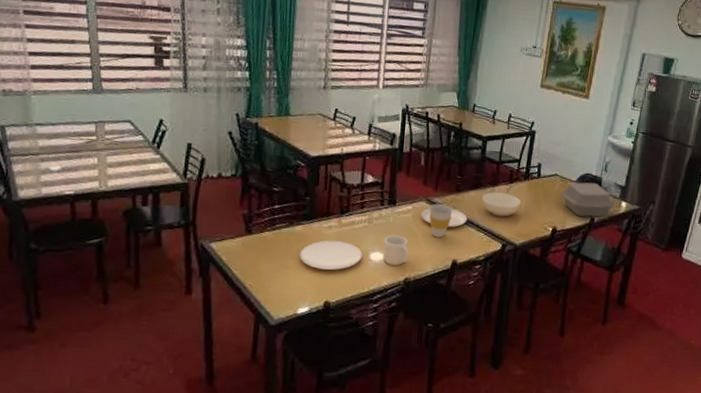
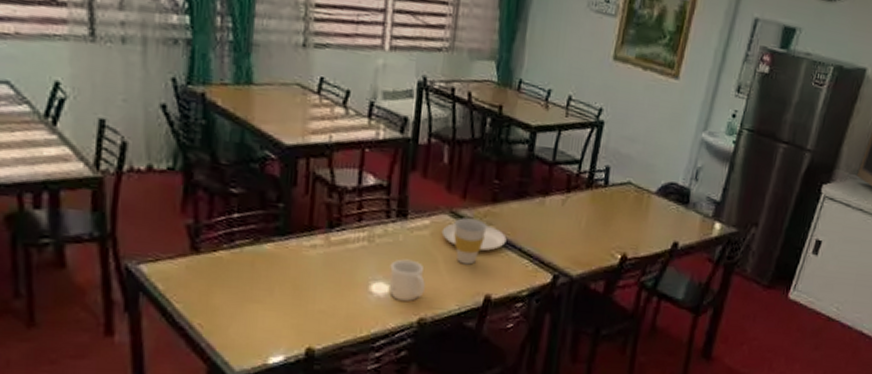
plate: present [299,240,363,271] -> none [269,264,360,306]
bowl: present [481,192,522,217] -> none [526,204,582,239]
food container: present [561,182,616,217] -> none [635,193,708,242]

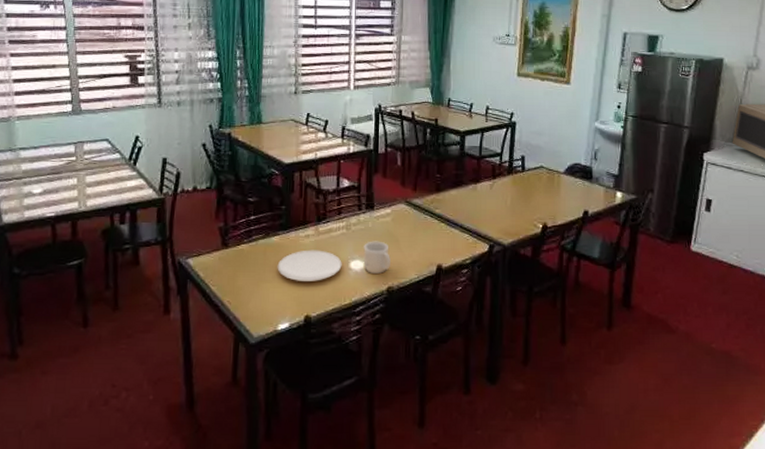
plate: none [269,264,360,306] -> present [277,250,342,283]
plate: present [441,223,507,252] -> none [400,209,450,231]
cup: present [454,218,487,265] -> none [409,205,434,242]

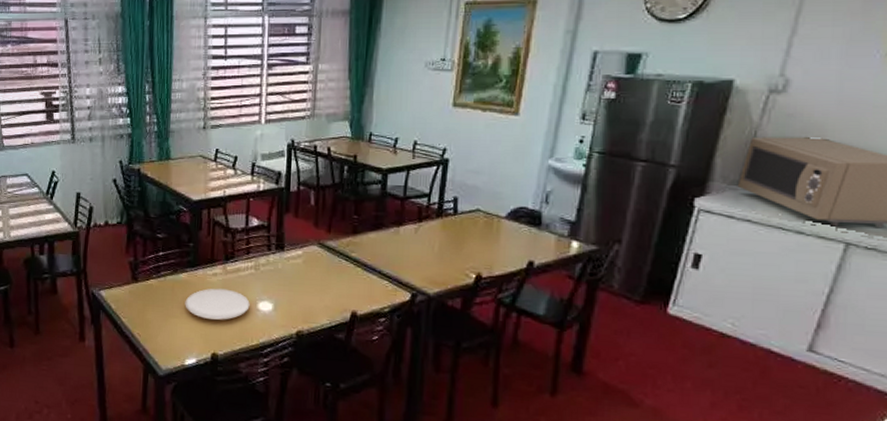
mug: present [363,241,391,274] -> none [272,282,301,317]

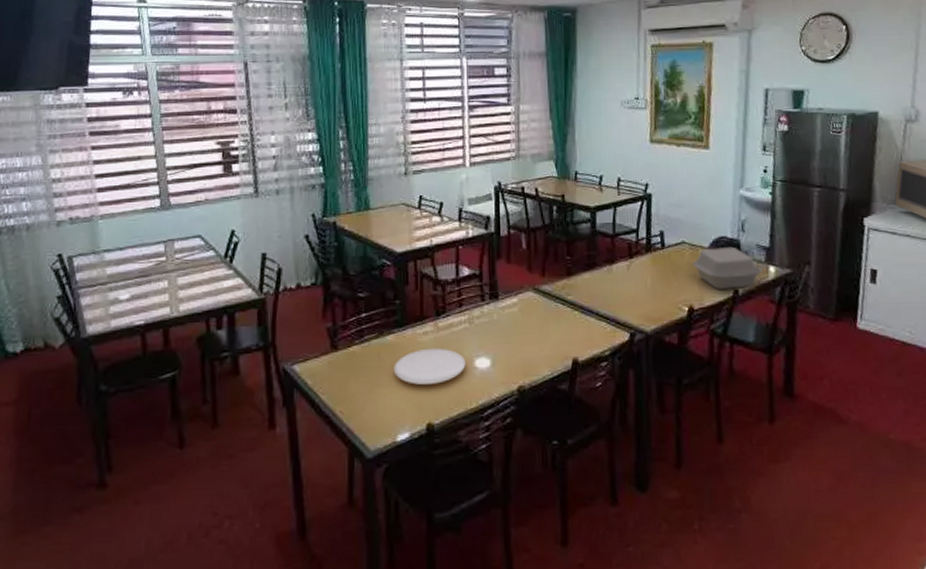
food container: none [486,217,564,261] -> present [692,246,763,289]

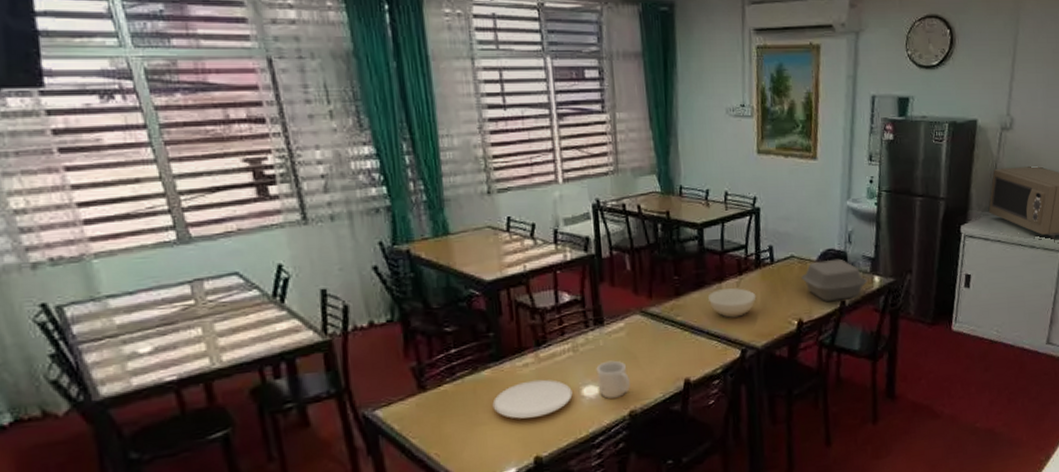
mug: none [489,334,520,372] -> present [596,360,630,399]
bowl: none [598,271,647,300] -> present [707,288,757,318]

